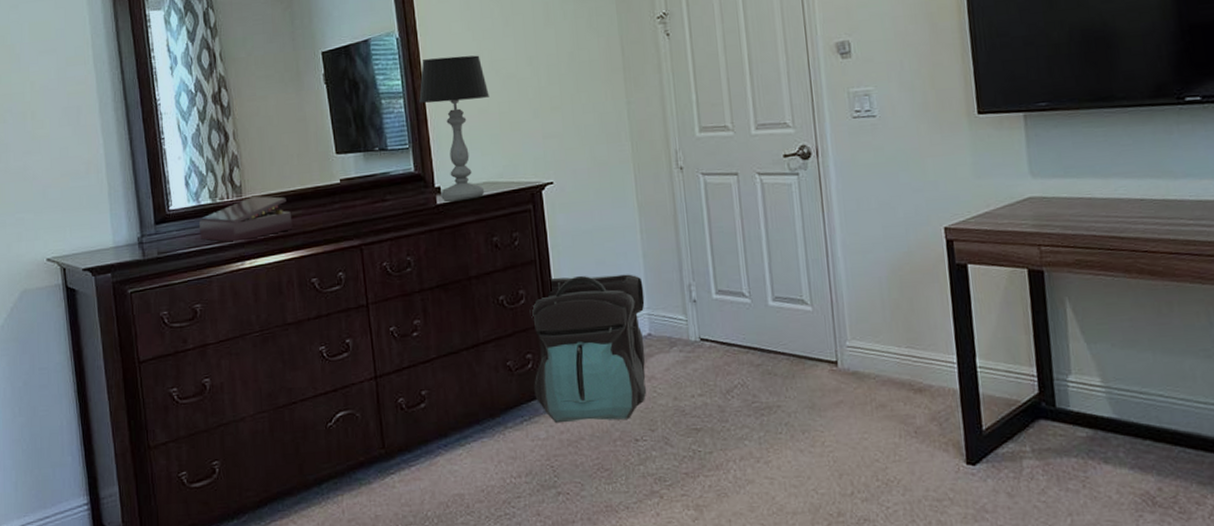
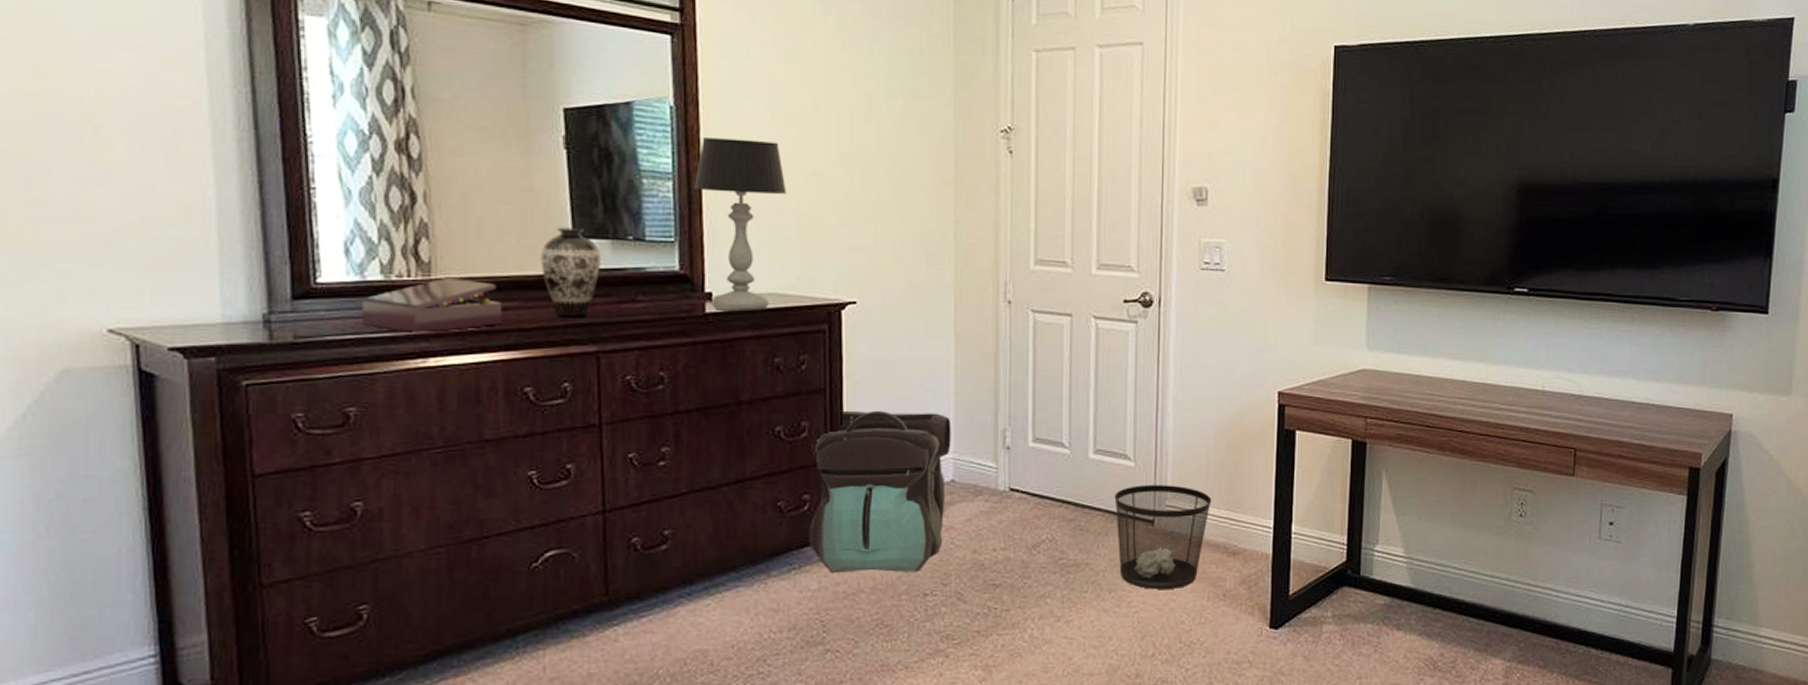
decorative vase: none [314,145,358,220] -> present [540,227,601,318]
waste bin: none [796,326,892,429] -> present [1114,485,1212,589]

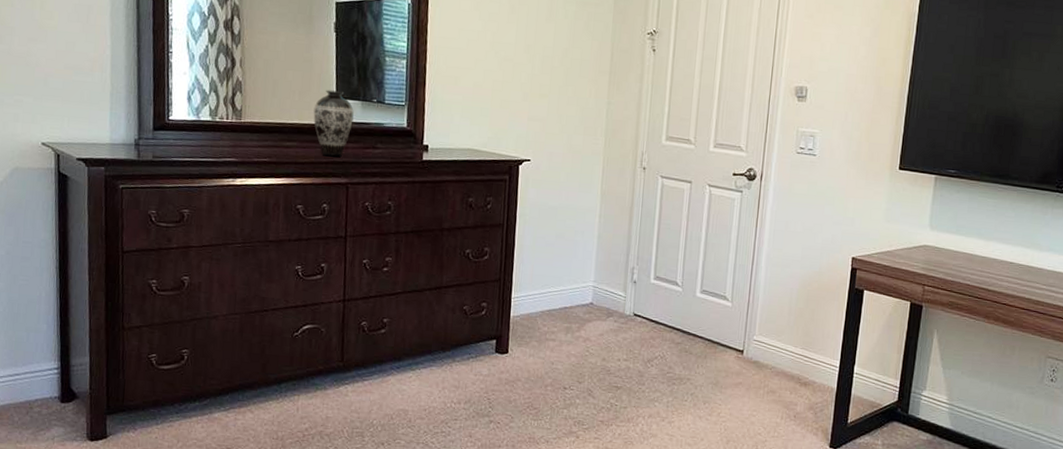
jewelry box: present [361,277,503,333] -> none [196,121,287,160]
table lamp: present [694,138,787,314] -> none [421,28,486,163]
backpack: present [808,410,952,574] -> none [483,241,594,370]
waste bin: present [1114,485,1212,589] -> none [713,321,791,407]

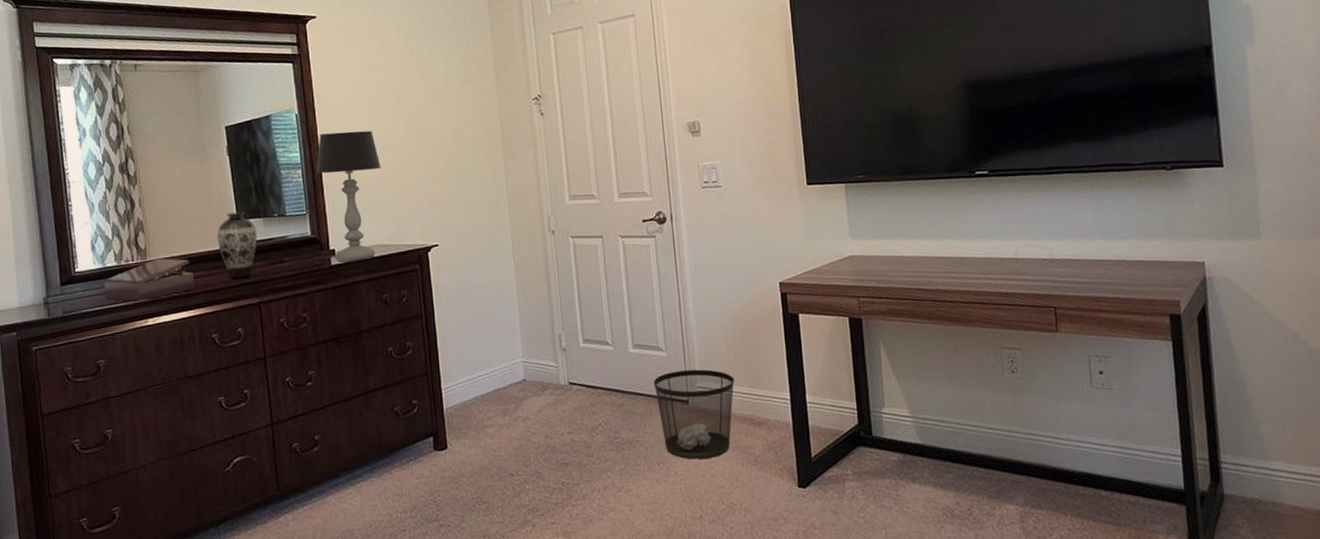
jewelry box: none [196,121,287,160] -> present [103,258,195,302]
table lamp: none [421,28,486,163] -> present [316,130,381,263]
waste bin: none [713,321,791,407] -> present [653,369,735,460]

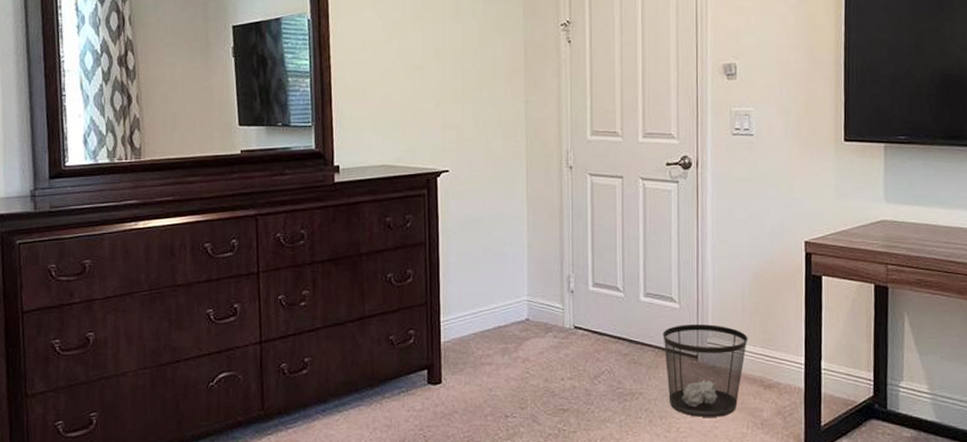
jewelry box: present [103,258,195,302] -> none [94,159,190,202]
decorative vase: present [216,211,257,280] -> none [216,118,258,189]
table lamp: present [316,130,381,263] -> none [326,42,394,182]

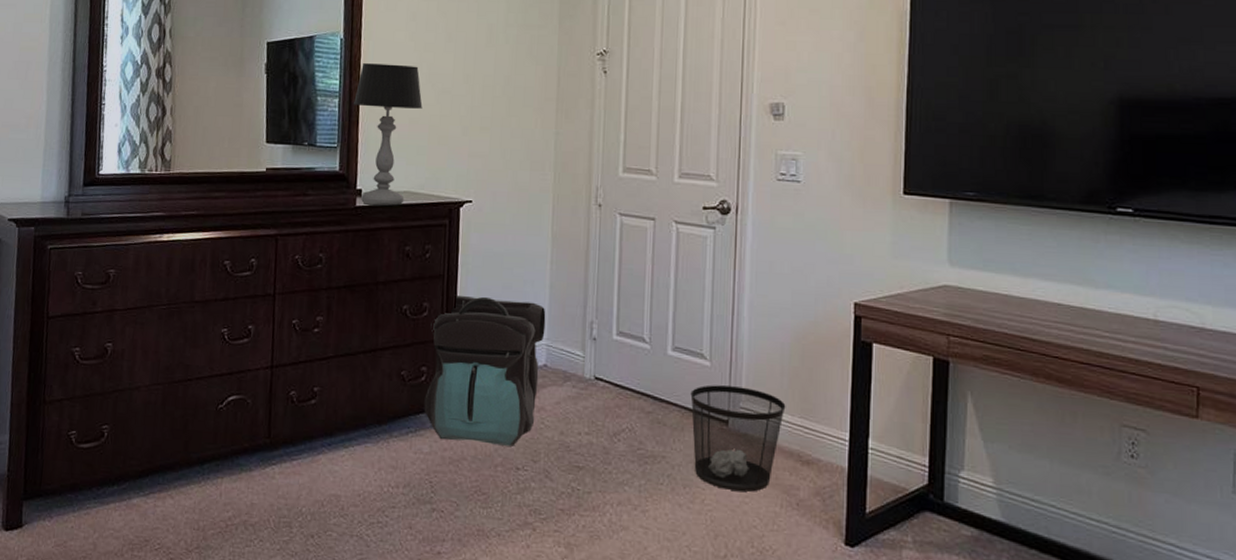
table lamp: none [326,42,394,182] -> present [354,63,423,208]
backpack: none [414,260,526,397] -> present [424,294,546,447]

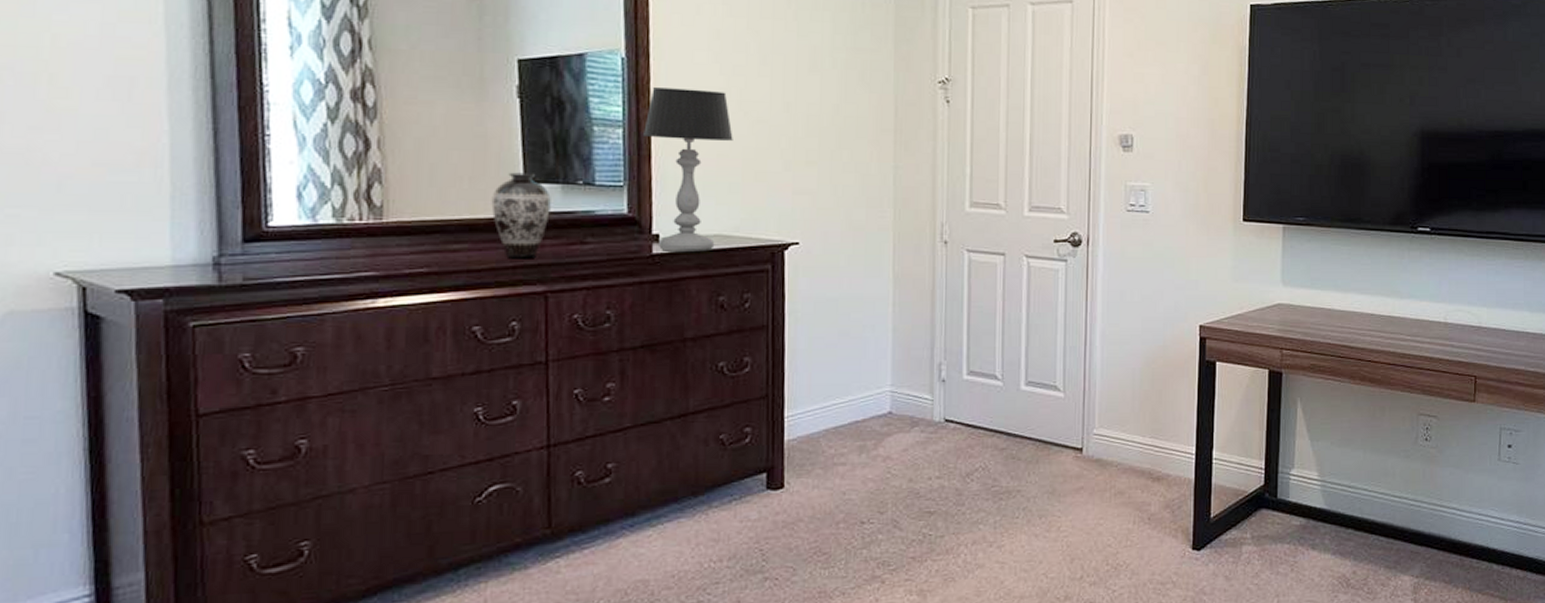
decorative vase: none [242,134,284,207] -> present [491,172,551,259]
backpack: present [424,294,546,447] -> none [749,345,889,504]
waste bin: present [690,385,786,492] -> none [1045,414,1137,514]

